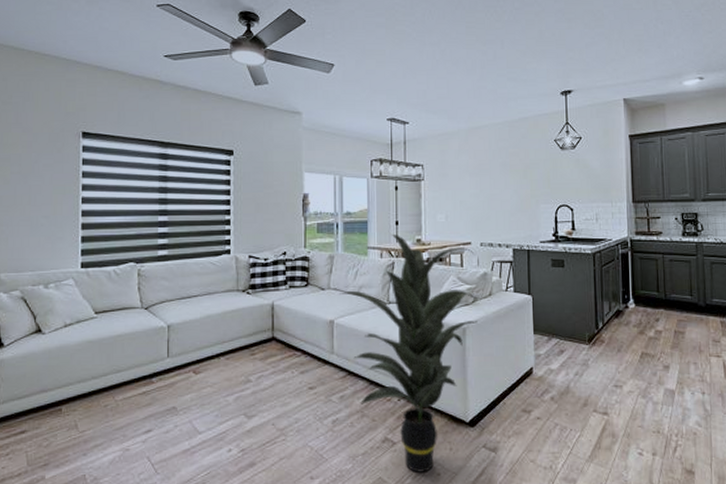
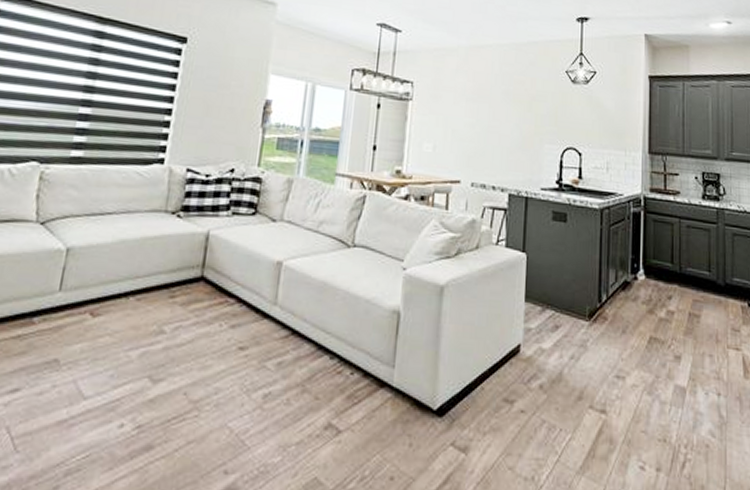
indoor plant: present [339,235,478,472] -> none [294,161,463,474]

